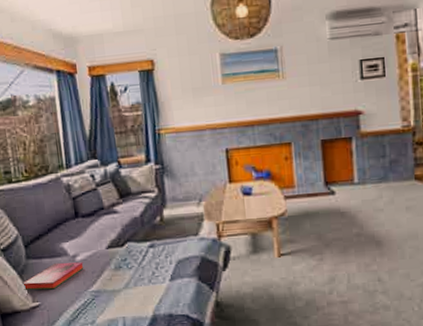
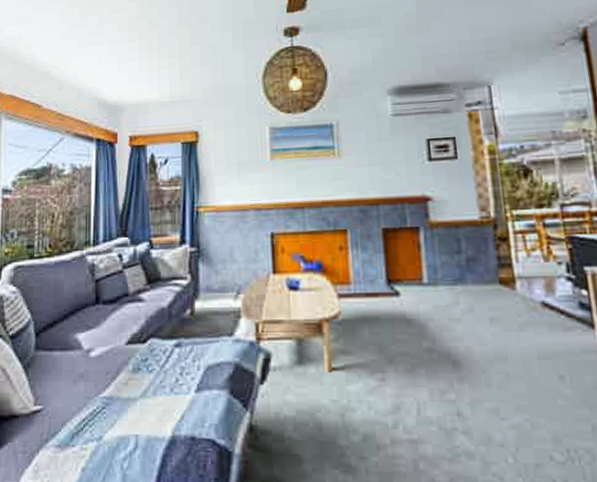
hardback book: present [21,262,84,290] -> none [25,357,98,391]

